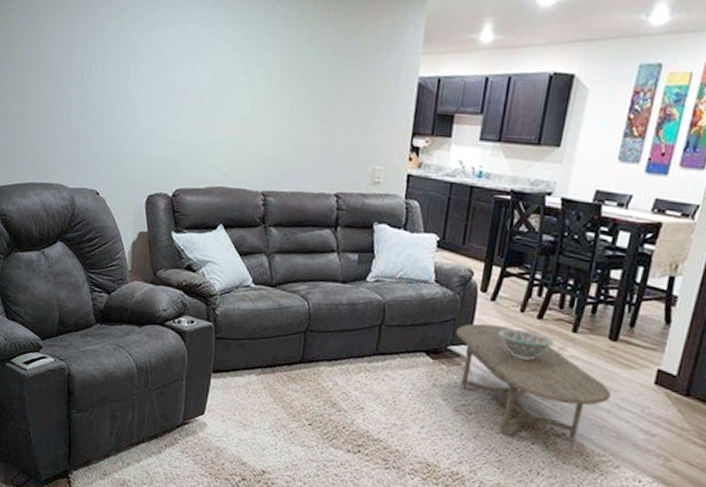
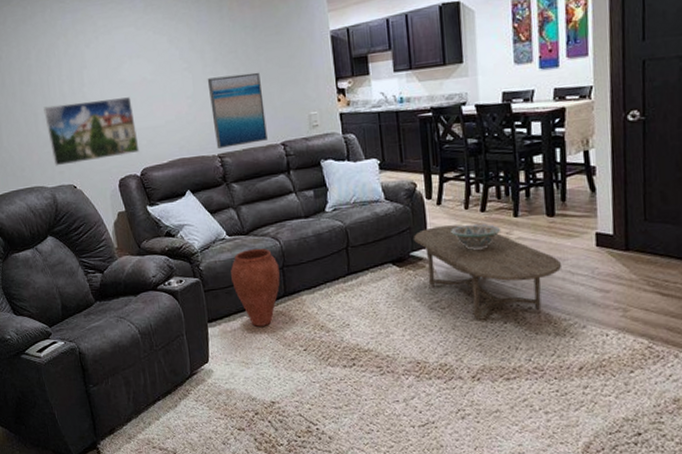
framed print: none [79,95,179,170] -> present [43,97,140,166]
vase: none [247,303,302,390] -> present [231,248,280,327]
wall art: none [262,102,328,188] -> present [207,72,268,149]

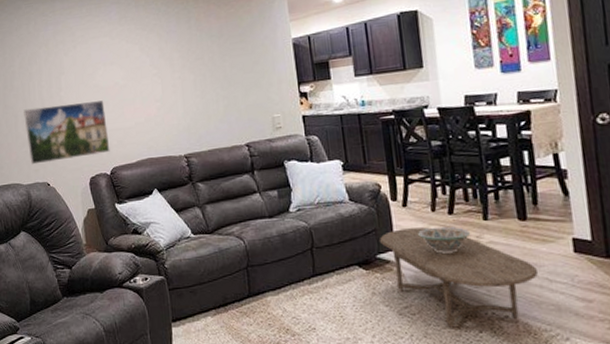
wall art: present [207,72,268,149] -> none [175,77,232,149]
vase: present [231,248,280,327] -> none [195,247,245,328]

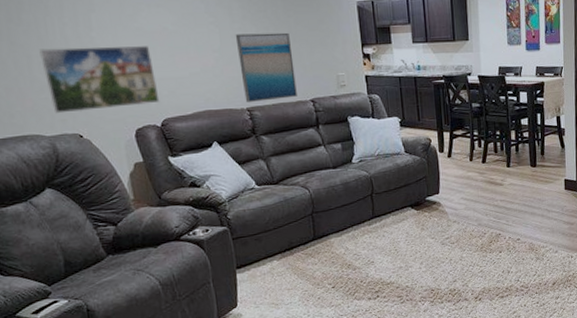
wall art: none [175,77,232,149] -> present [235,32,297,102]
coffee table: present [379,227,539,328] -> none [428,174,542,251]
decorative bowl: present [418,226,471,254] -> none [459,173,498,194]

